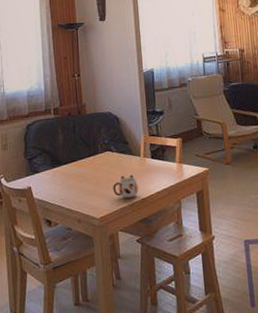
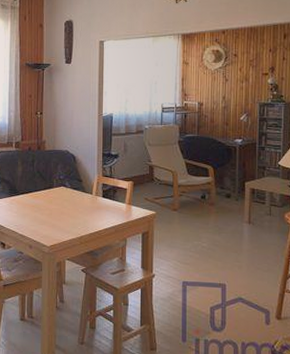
mug: present [113,175,138,199] -> none [64,210,88,232]

